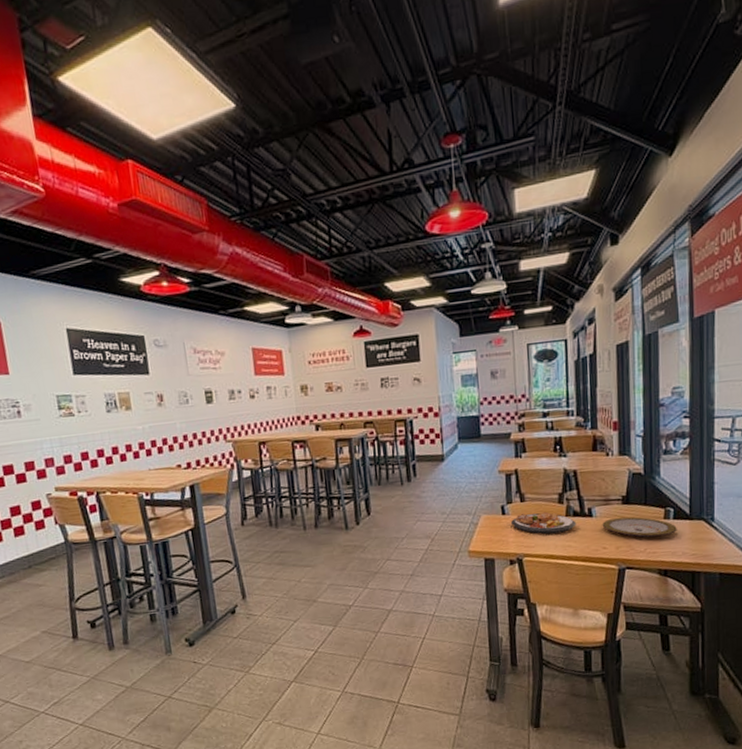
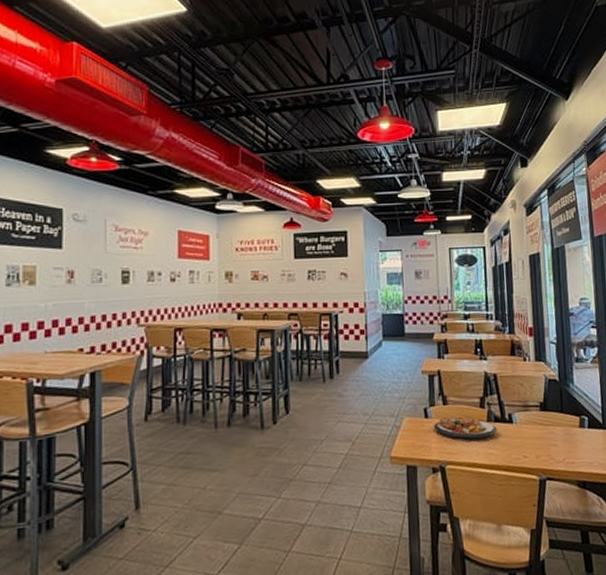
plate: present [602,517,677,538] -> none [522,424,592,447]

